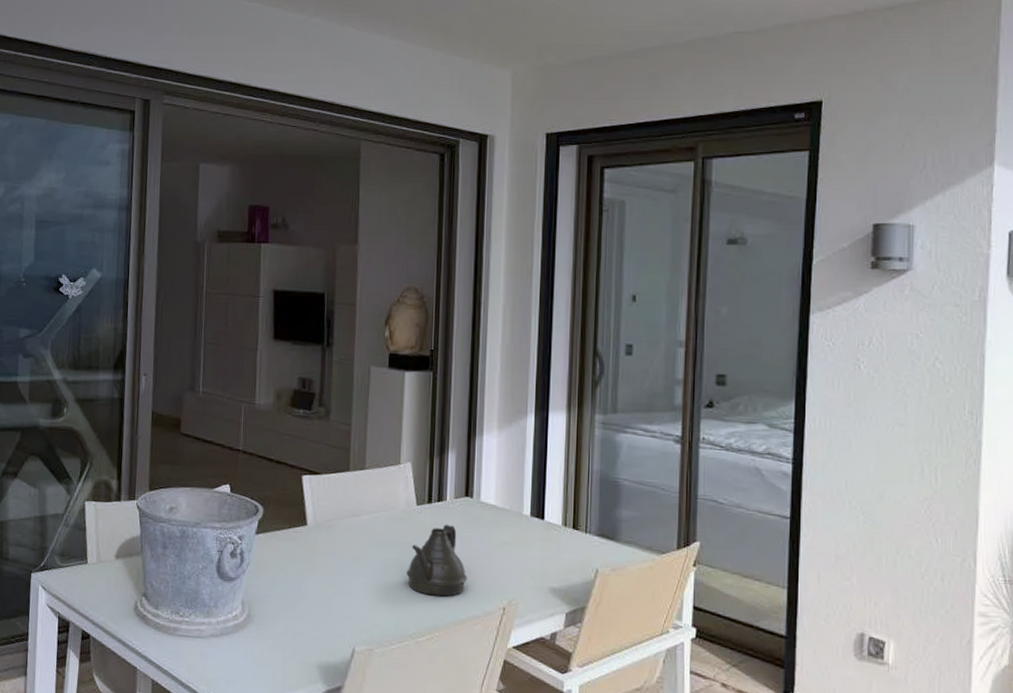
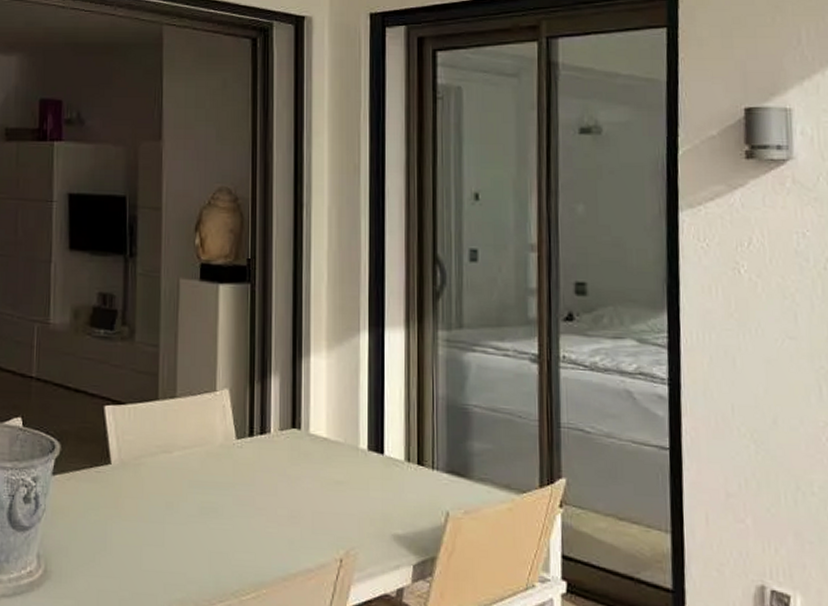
teapot: present [406,525,468,597] -> none [226,461,297,547]

